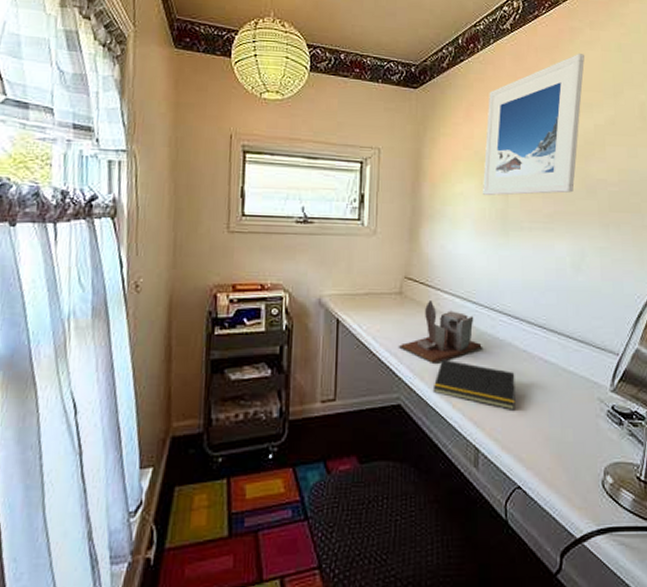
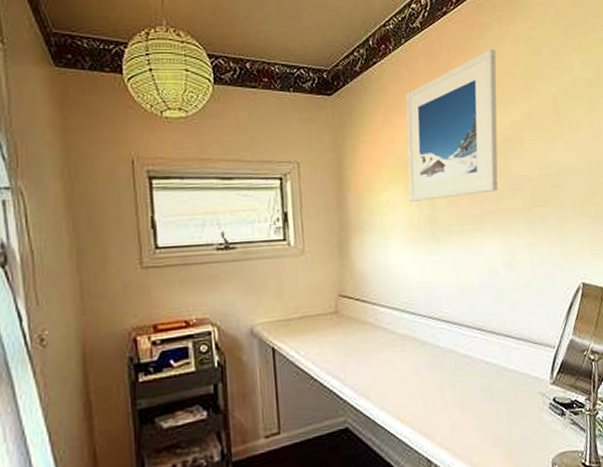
desk organizer: present [398,301,483,363] -> none [339,317,426,381]
notepad: present [432,359,516,410] -> none [379,374,463,417]

